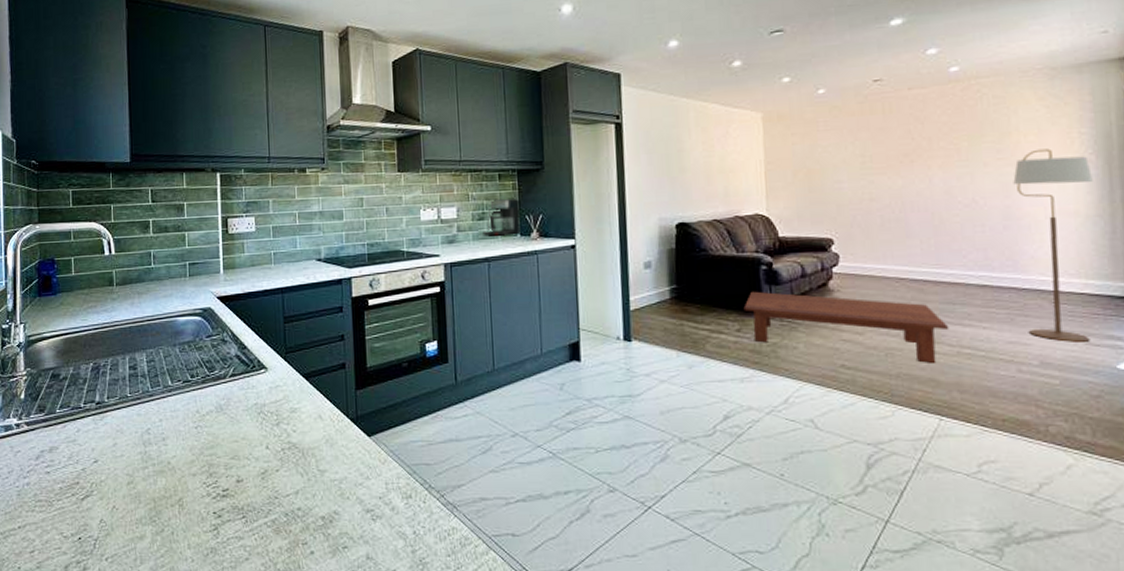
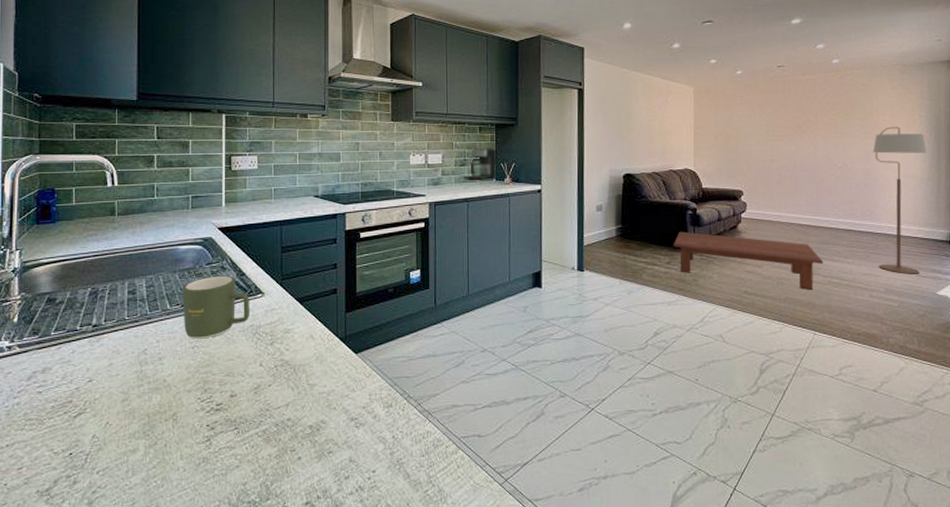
mug: none [183,349,253,418] -> present [183,275,249,339]

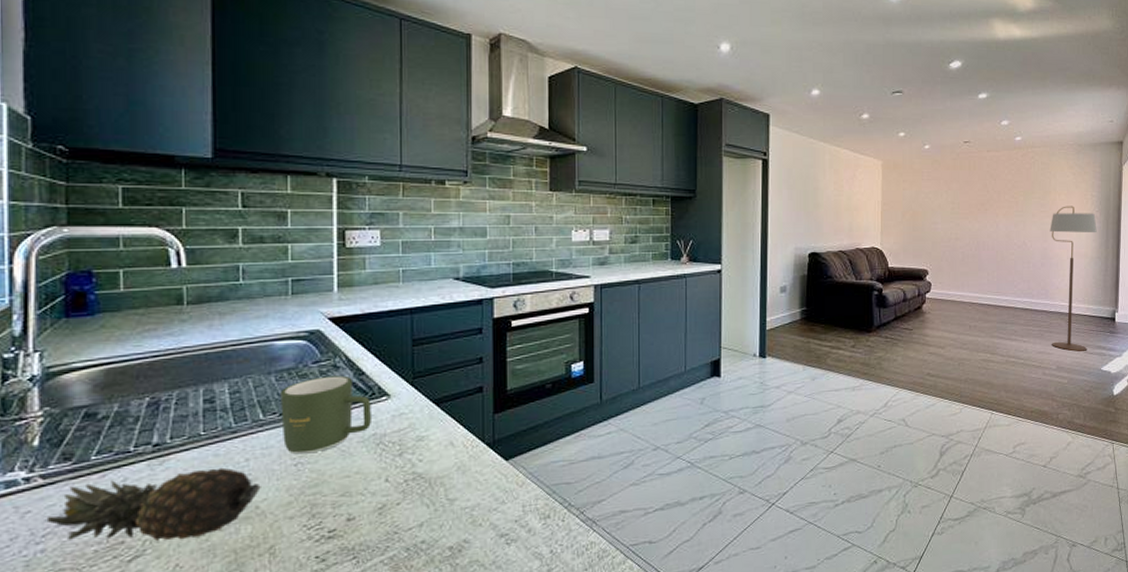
fruit: none [21,346,168,403] -> present [46,467,261,542]
coffee maker: present [464,149,496,181] -> none [635,224,671,260]
coffee table: present [673,231,824,290] -> none [858,313,1002,370]

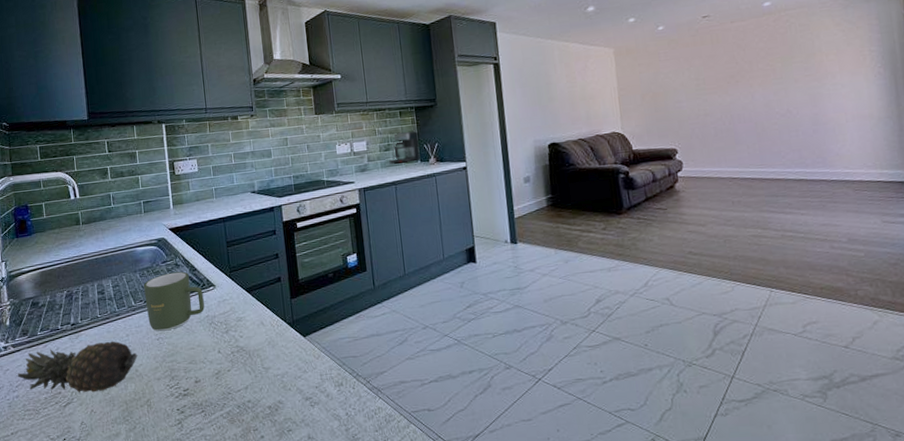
coffee maker: none [635,224,671,260] -> present [389,131,421,164]
floor lamp: present [1050,206,1097,352] -> none [819,65,887,222]

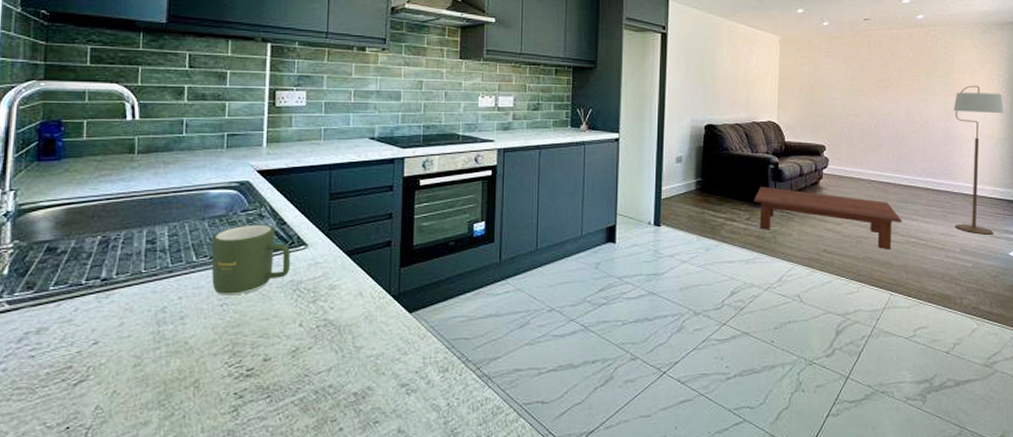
fruit: present [17,341,138,393] -> none [9,304,191,369]
coffee maker: present [389,131,421,164] -> none [536,92,572,127]
coffee table: none [607,195,774,246] -> present [753,186,902,249]
floor lamp: none [819,65,887,222] -> present [953,85,1004,235]

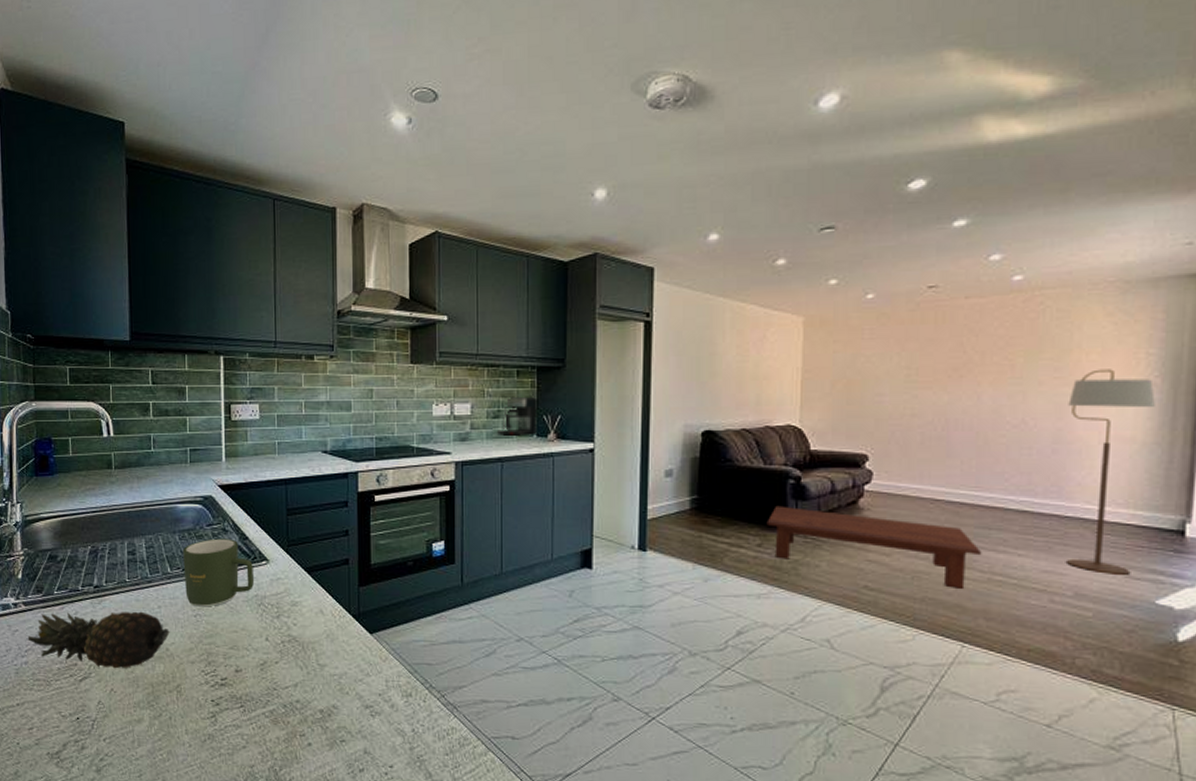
fruit: none [9,304,191,369] -> present [27,611,170,669]
coffee maker: none [536,92,572,127] -> present [497,397,537,437]

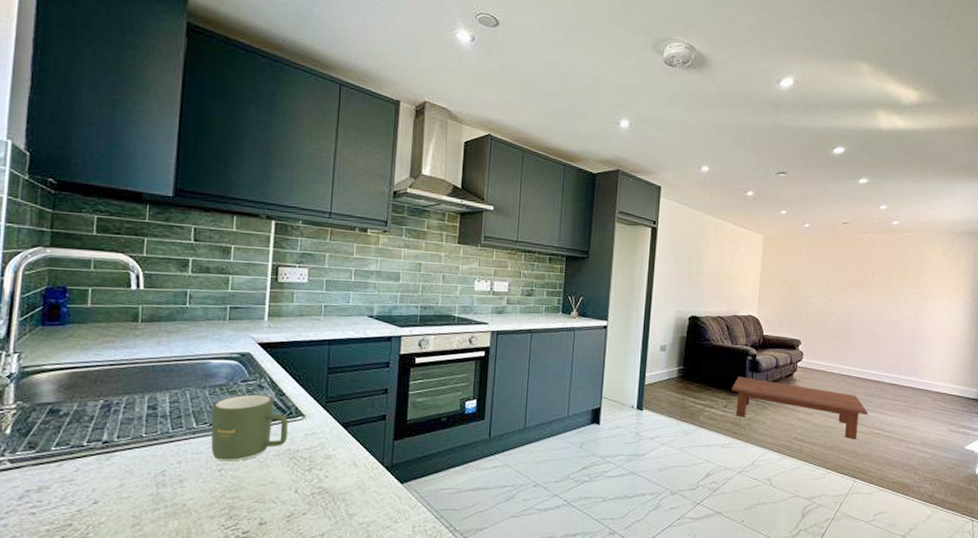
fruit: present [27,611,170,669] -> none [10,467,189,528]
coffee maker: present [497,397,537,437] -> none [529,279,564,313]
floor lamp: present [1067,369,1155,575] -> none [917,289,968,429]

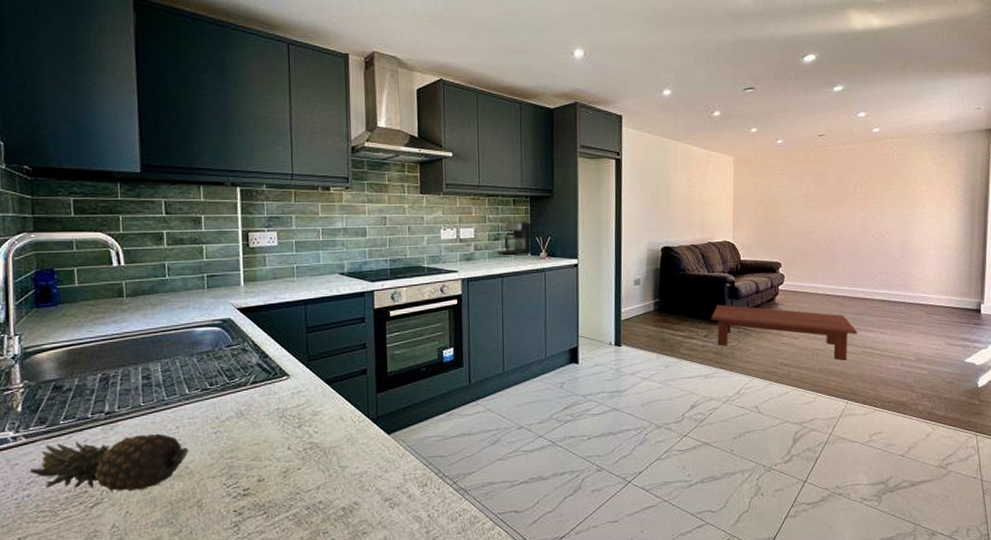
fruit: none [10,467,189,528] -> present [29,433,189,493]
mug: present [211,394,288,462] -> none [201,358,275,424]
coffee maker: none [529,279,564,313] -> present [497,222,531,256]

